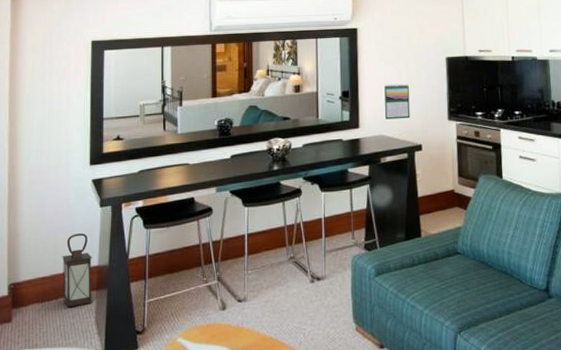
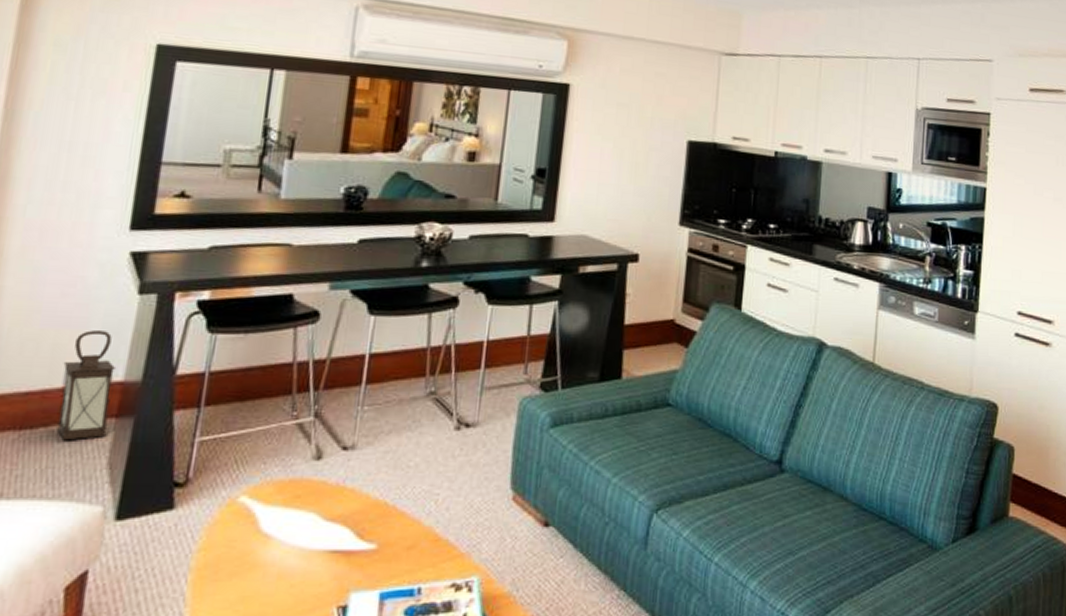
calendar: present [384,84,410,120] -> none [592,166,632,217]

